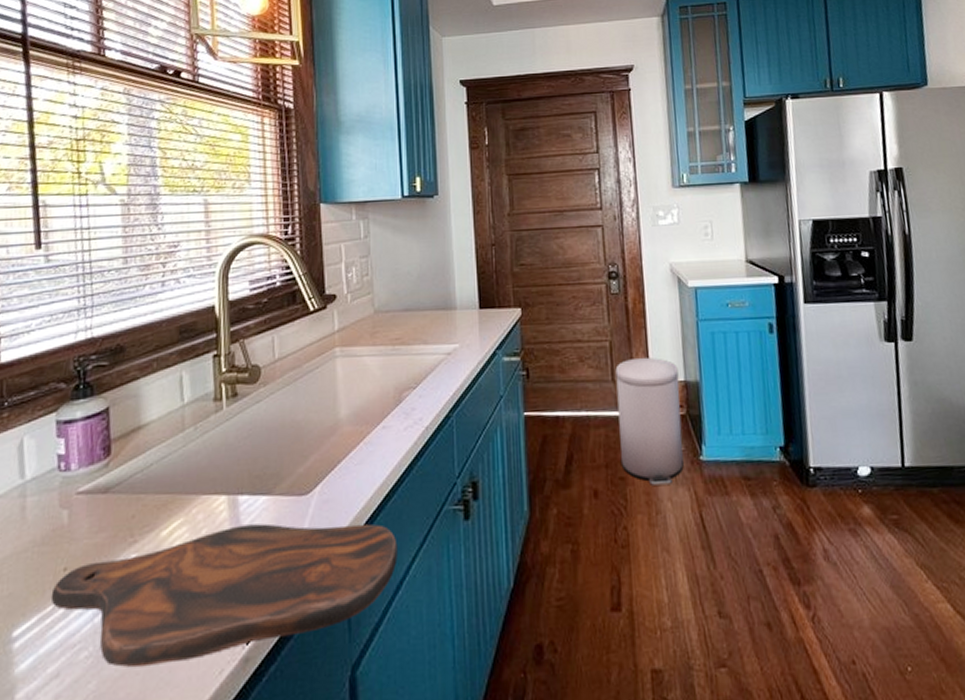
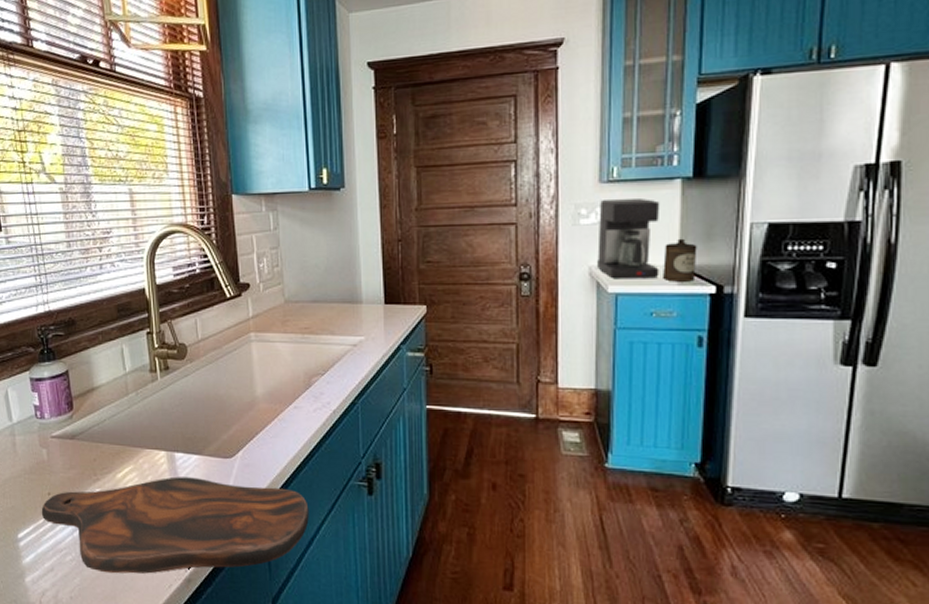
pedal bin: present [615,357,684,487] -> none [521,362,589,488]
coffee maker: none [674,201,731,273] -> present [596,199,660,278]
canister: none [732,235,761,275] -> present [663,238,697,282]

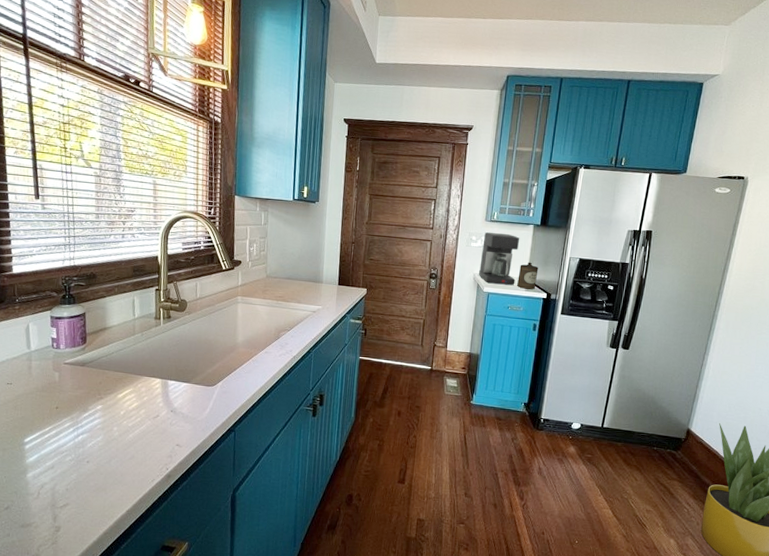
cutting board: present [41,476,309,574] -> none [48,398,268,471]

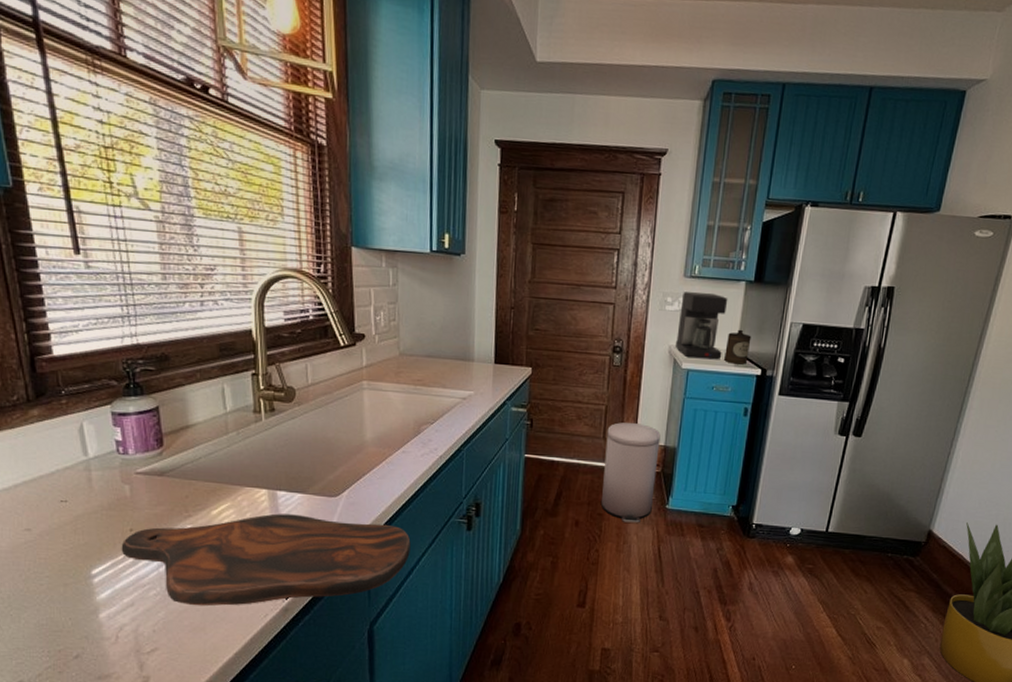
cutting board: none [48,398,268,471] -> present [121,513,411,607]
pedal bin: none [418,333,467,416] -> present [600,422,661,524]

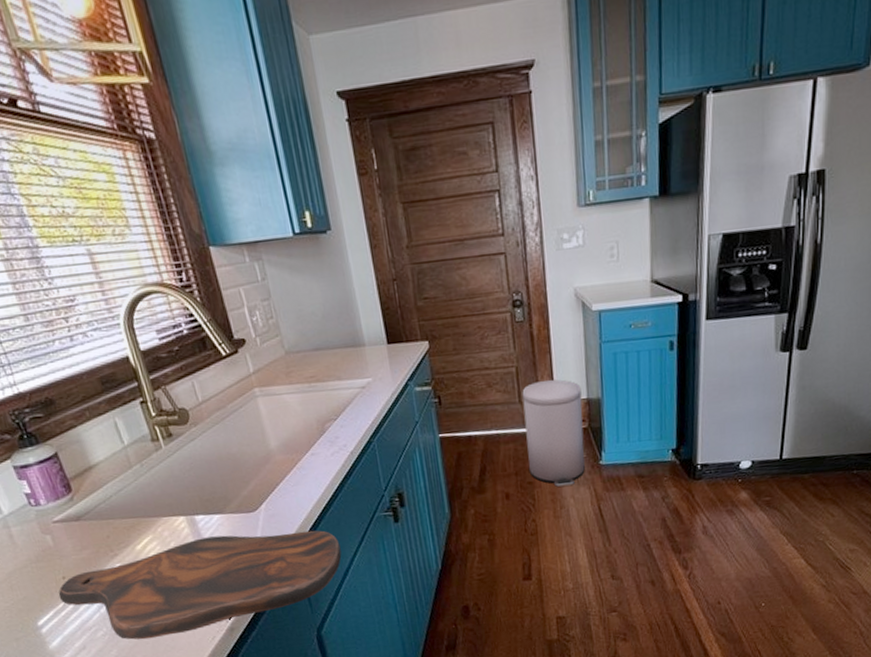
coffee maker: present [675,292,728,359] -> none [579,219,635,297]
canister: present [724,329,752,365] -> none [637,254,666,295]

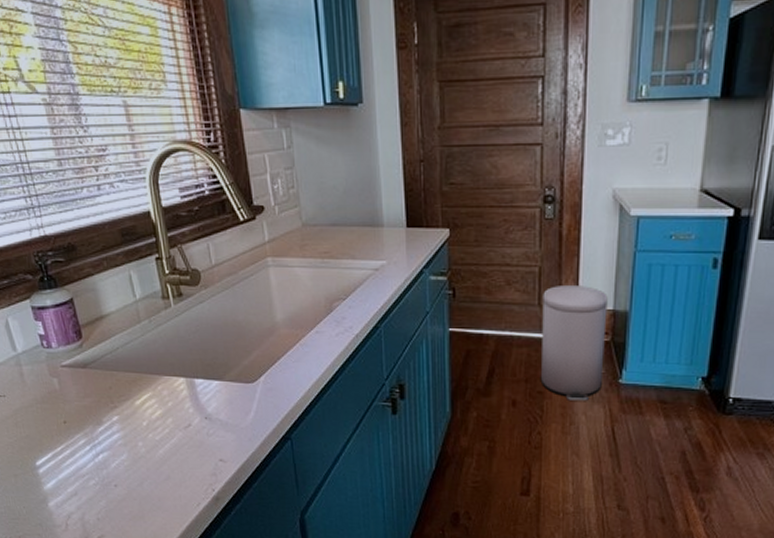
cutting board: present [58,530,342,640] -> none [58,402,335,496]

